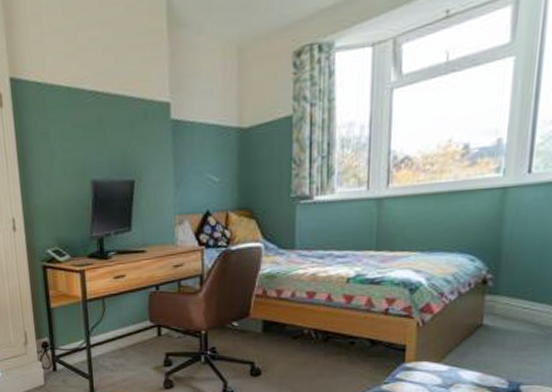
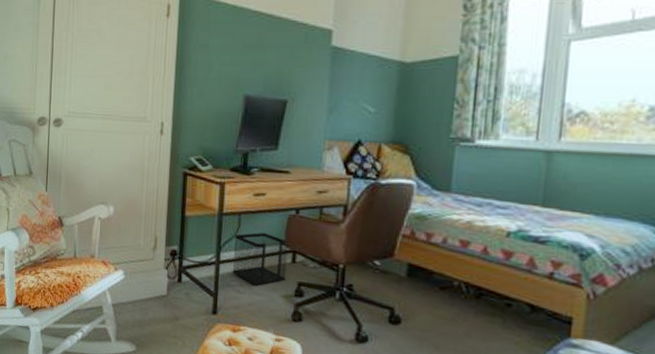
wastebasket: none [101,312,154,363] -> present [232,232,288,286]

